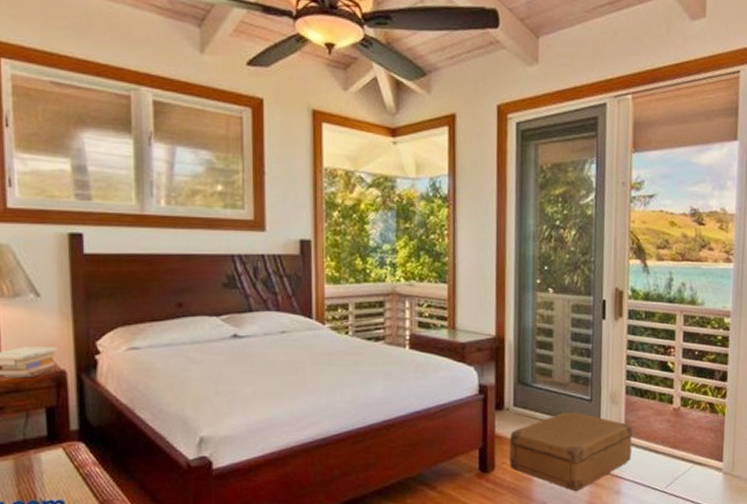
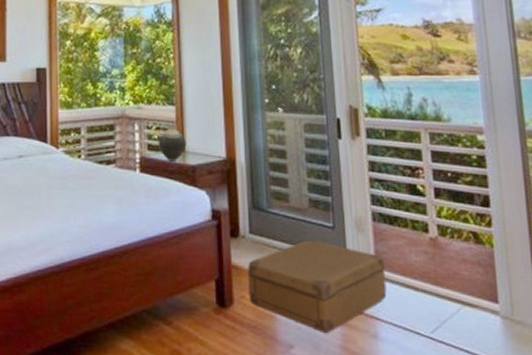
vase: none [429,303,457,338] -> present [158,125,187,161]

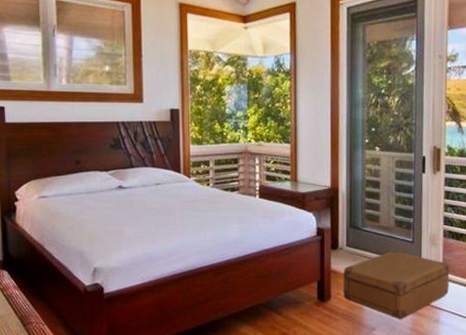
vase: present [158,125,187,161] -> none [275,160,299,189]

